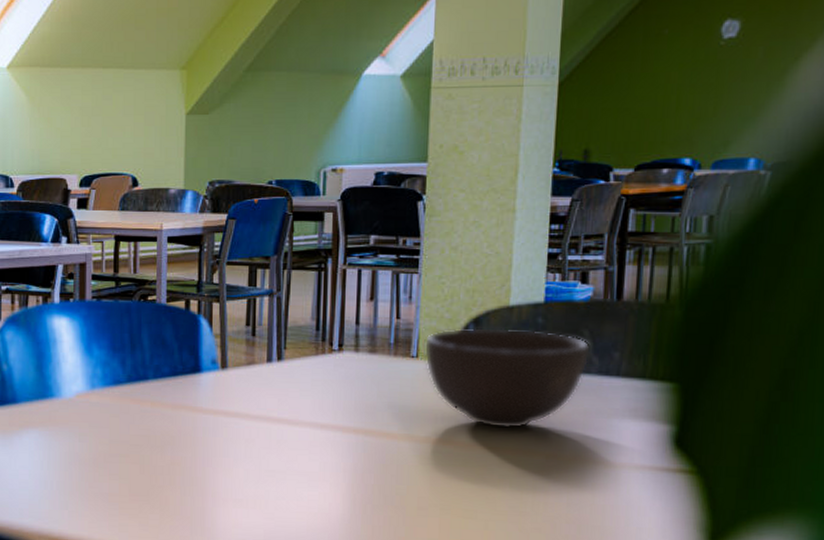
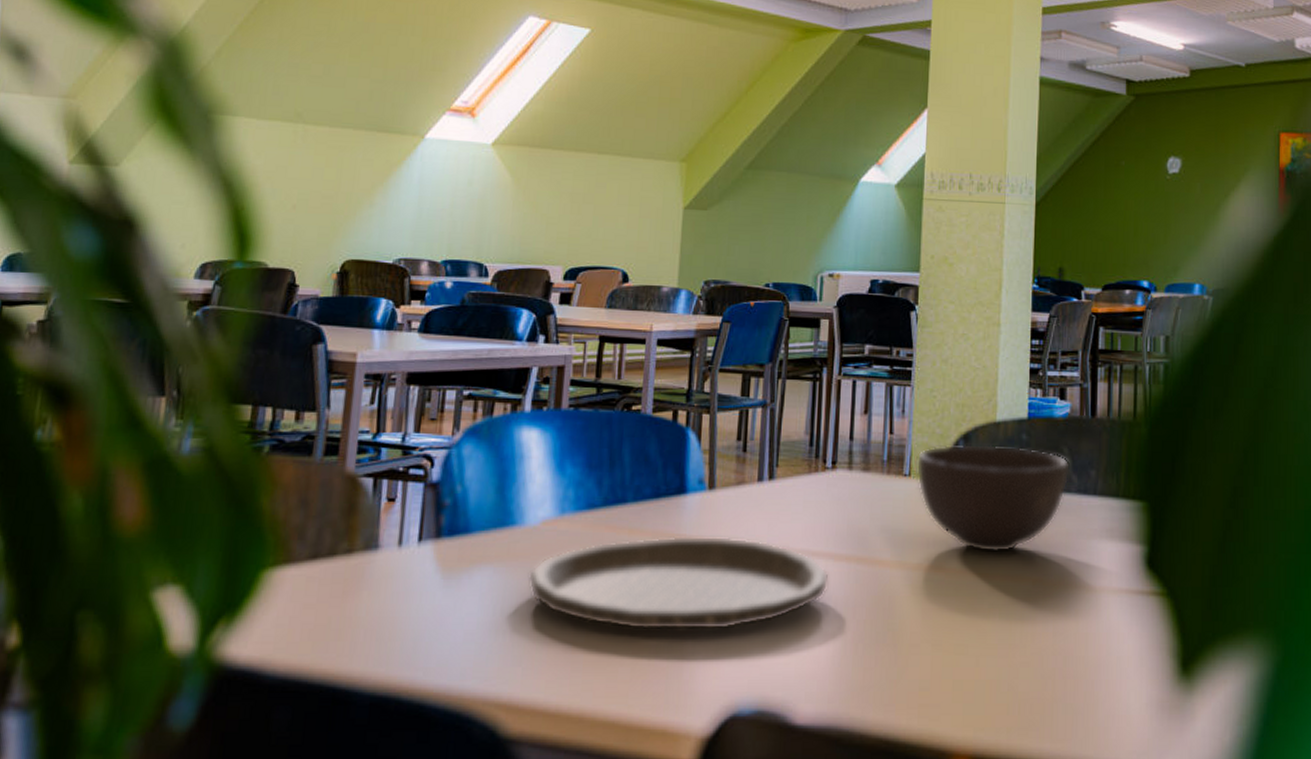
plate: none [67,408,338,489] -> present [528,535,829,631]

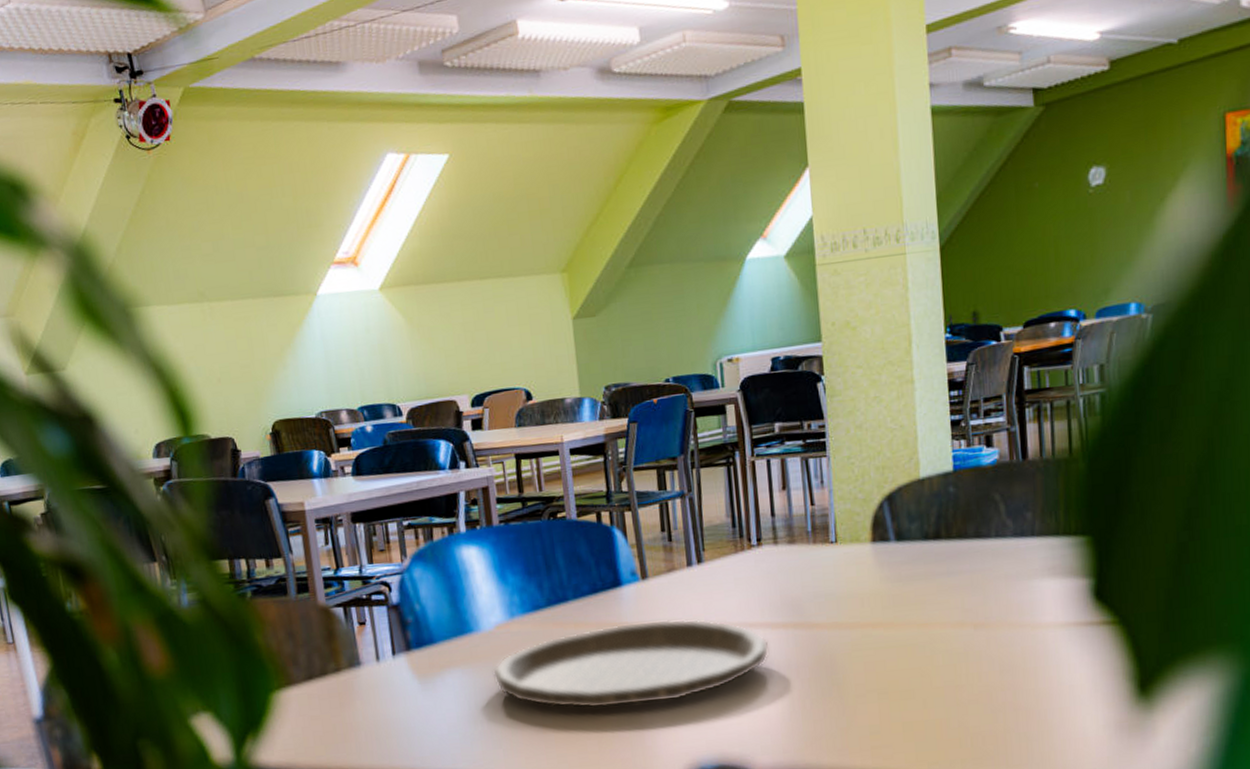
bowl: present [916,443,1070,553] -> none [841,499,1004,605]

